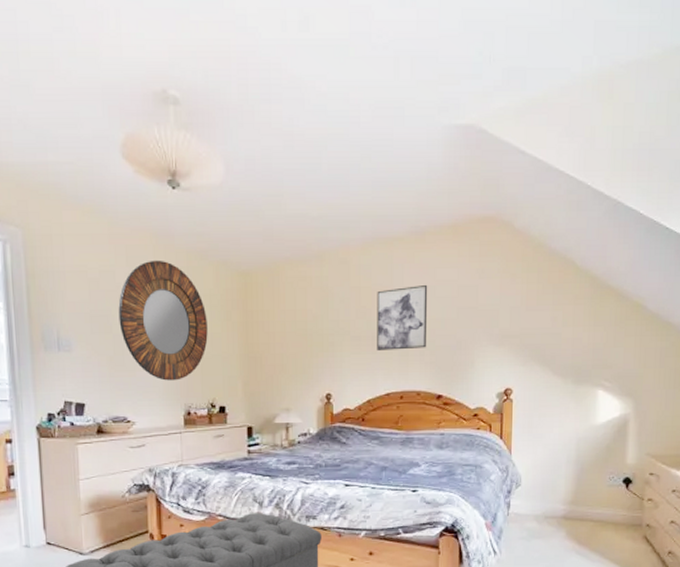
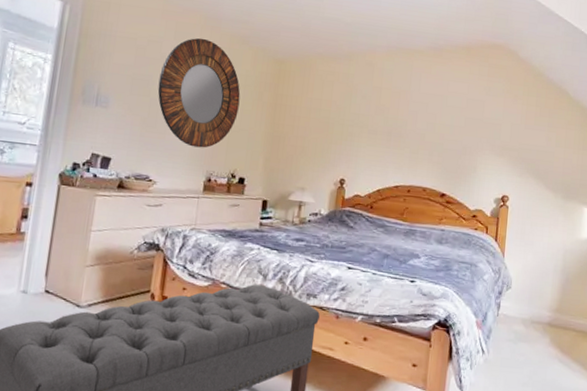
wall art: present [377,284,428,350] -> none [391,93,441,149]

